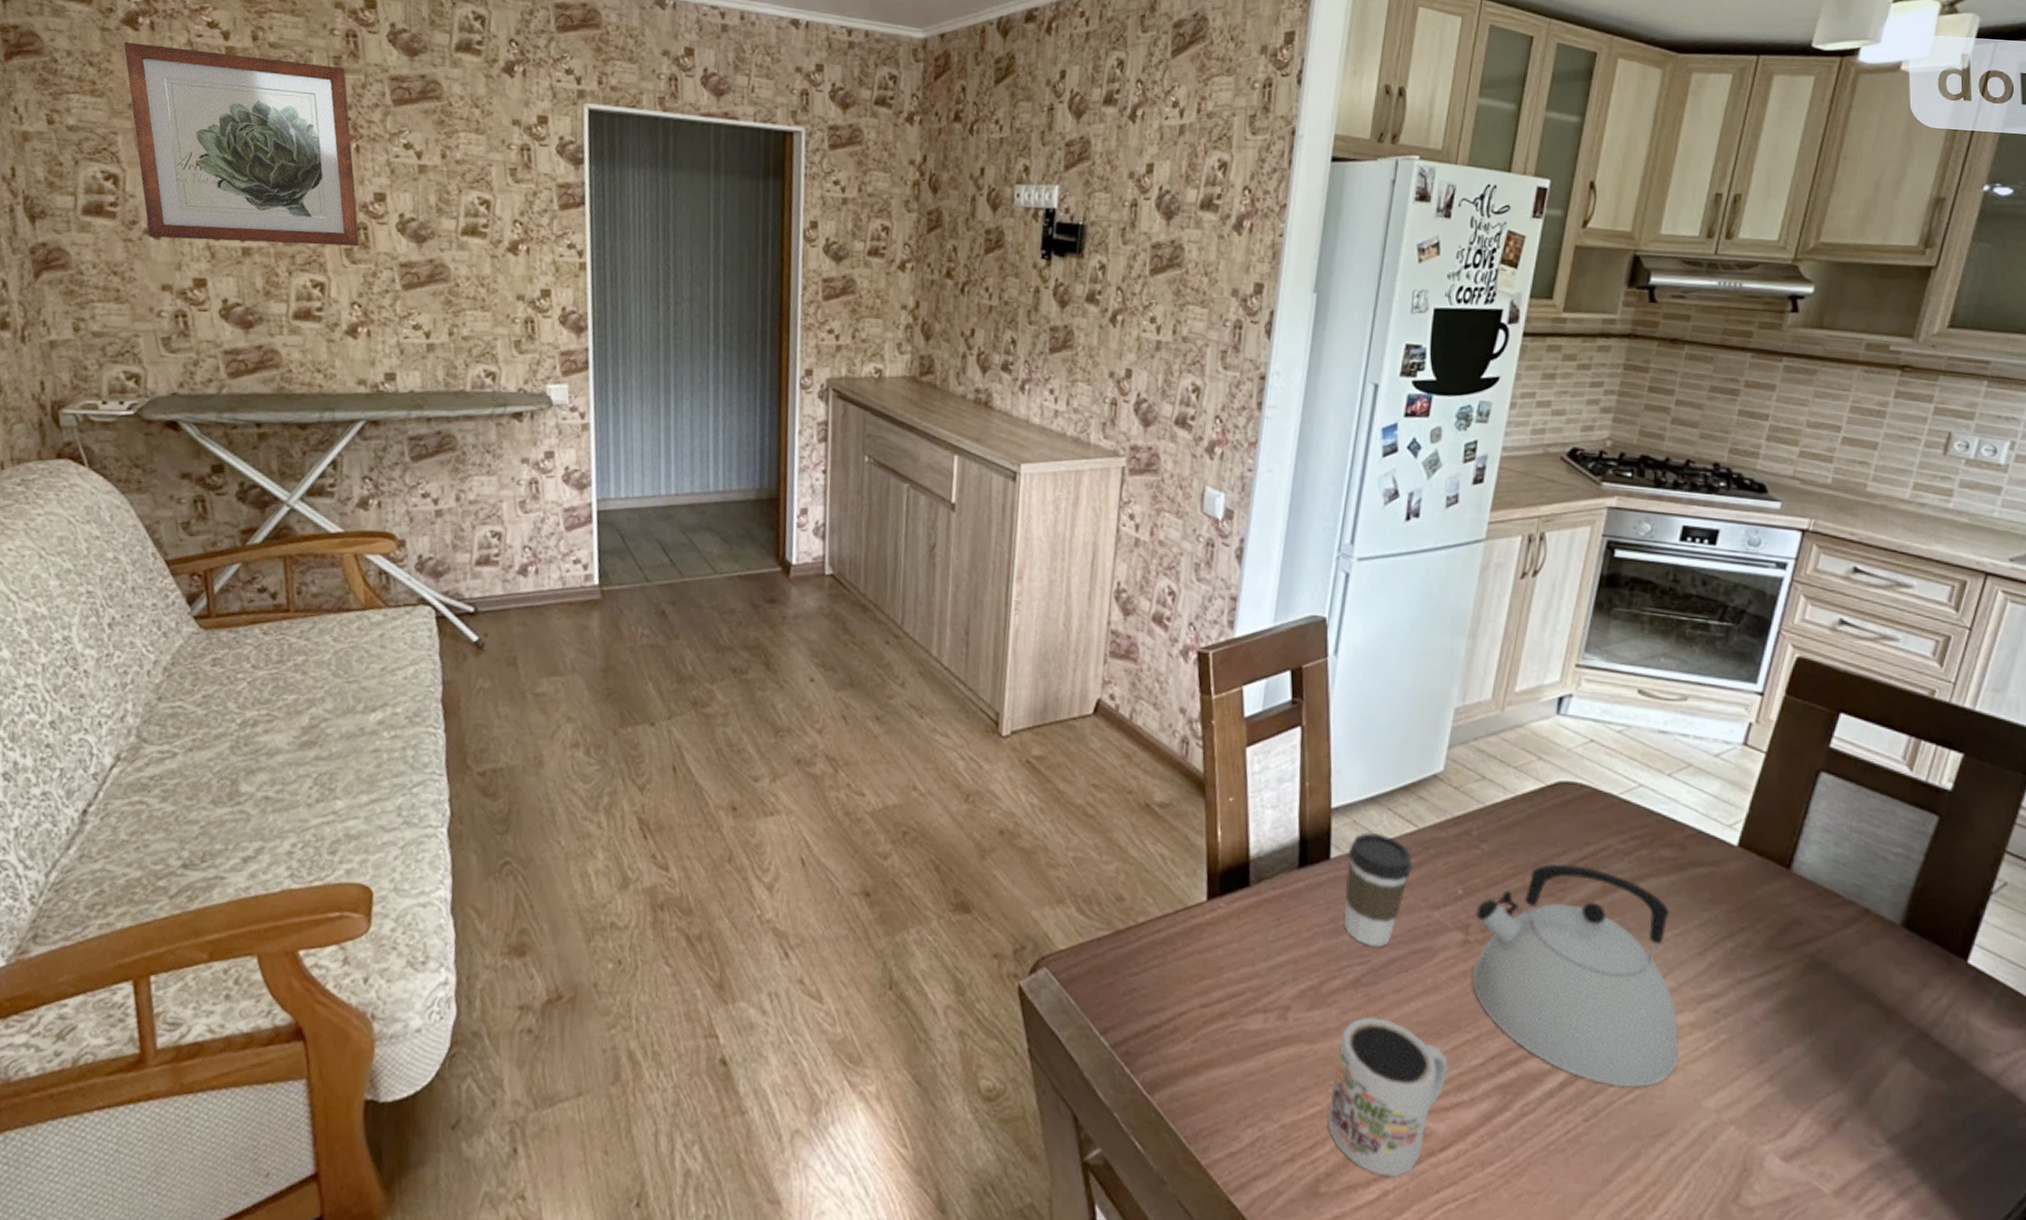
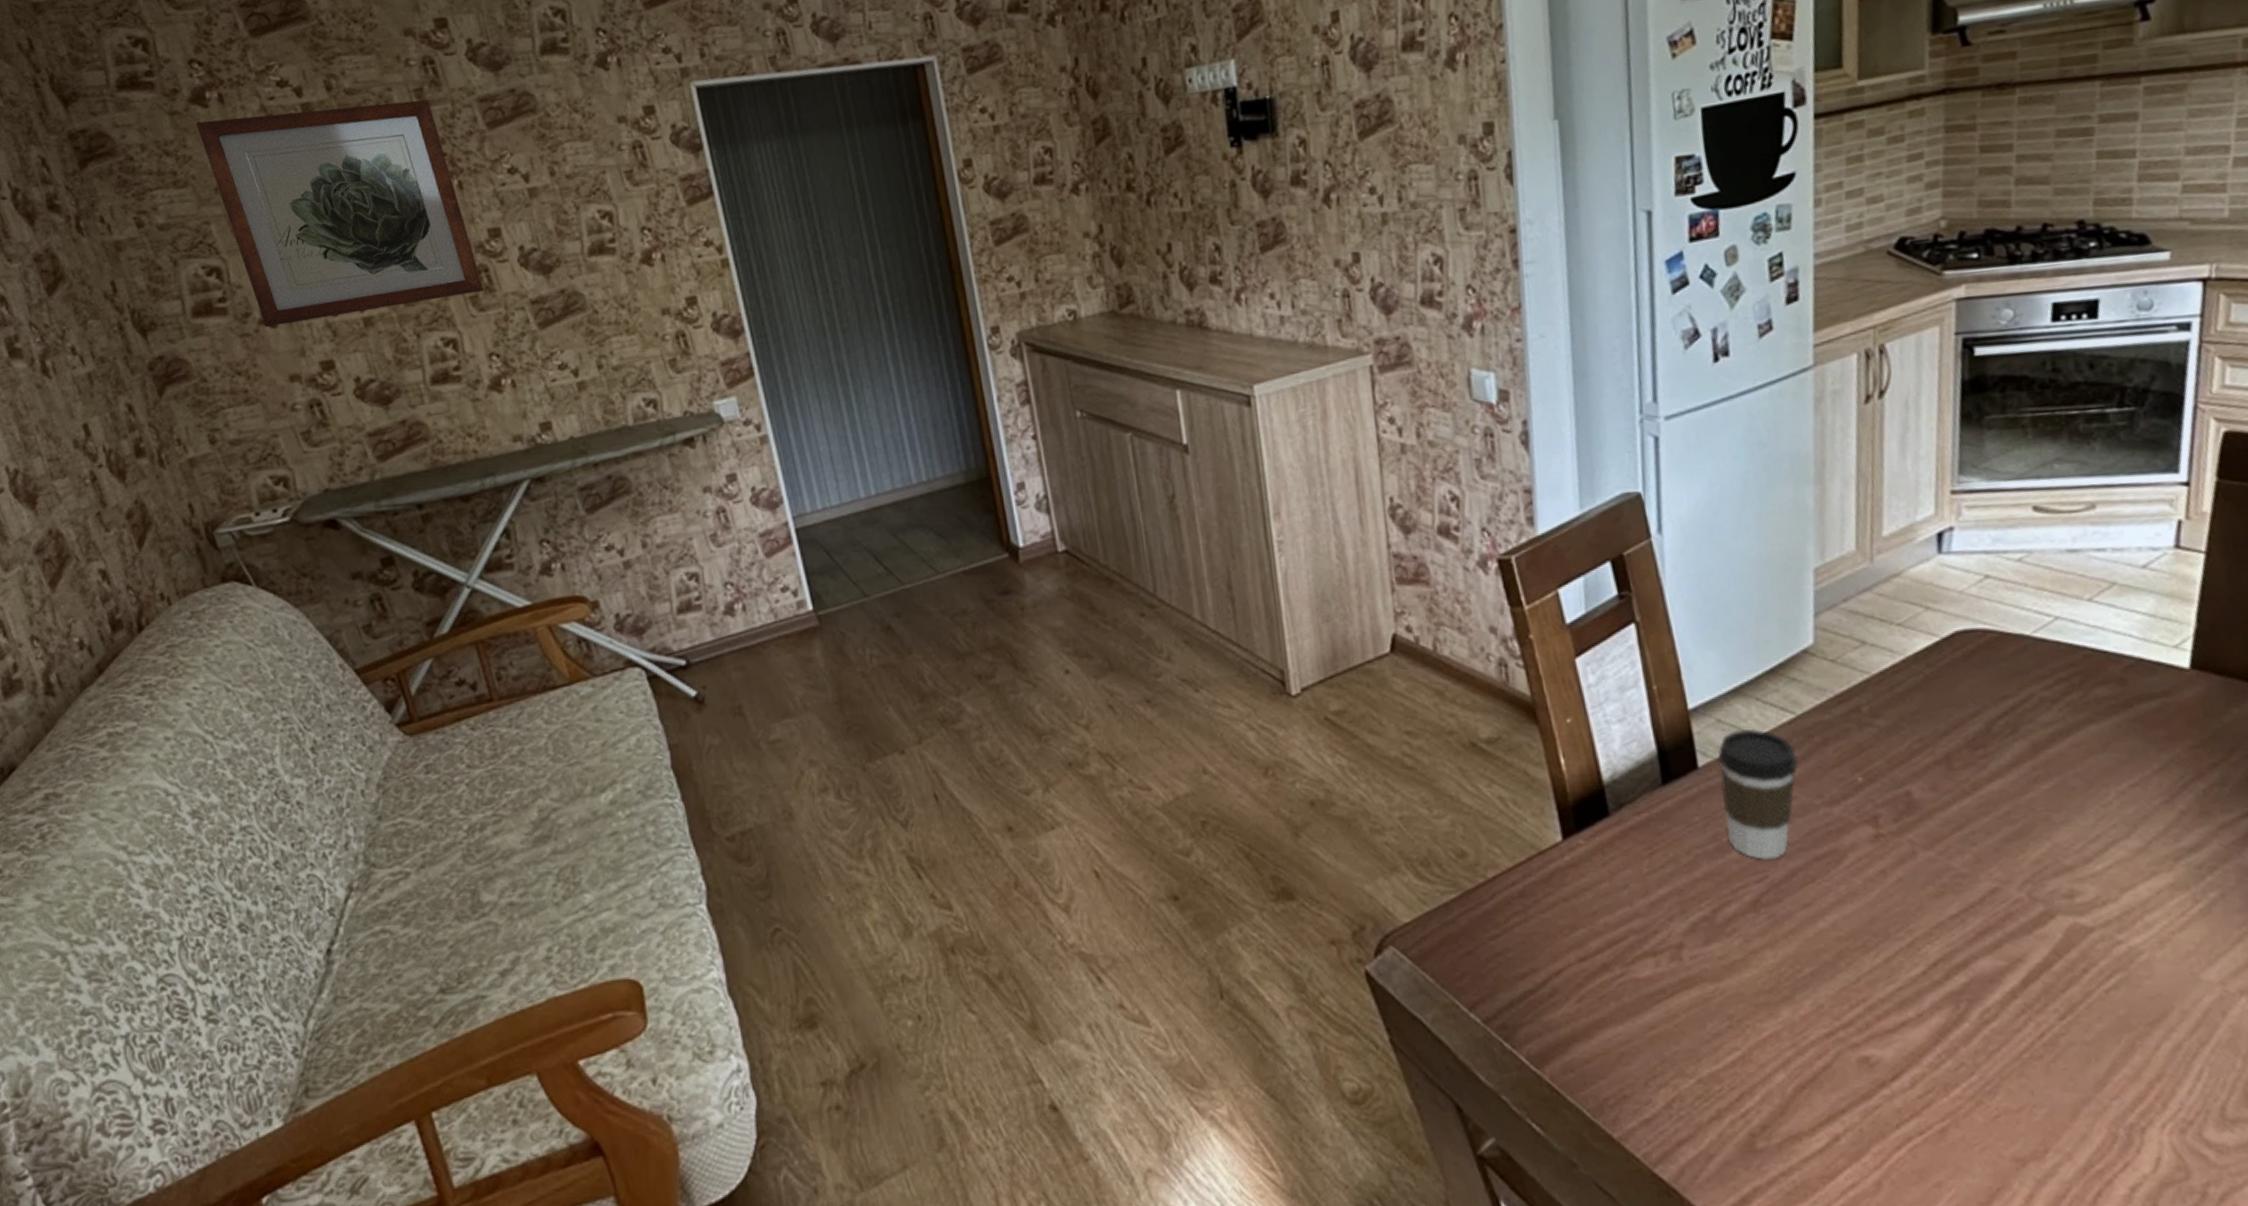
mug: present [1327,1016,1449,1178] -> none [1749,939,1885,1119]
kettle: present [1473,863,1679,1088] -> none [1883,724,2162,973]

